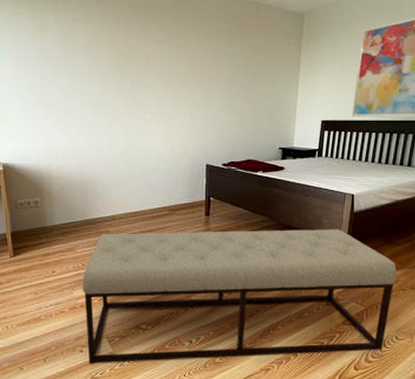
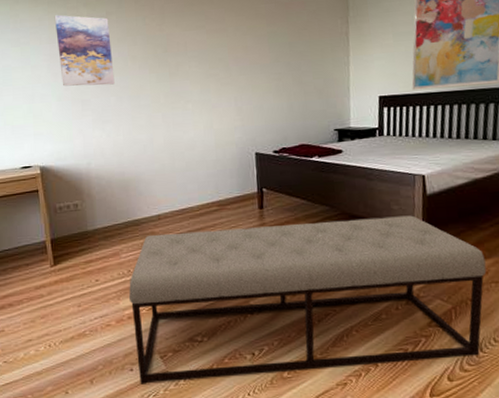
wall art: none [21,17,78,90] -> present [54,15,115,87]

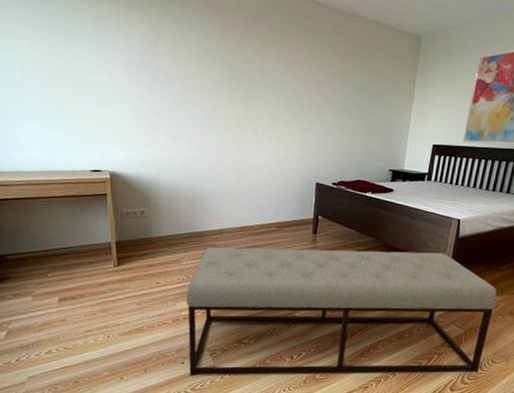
wall art: present [54,15,115,87] -> none [134,22,191,101]

